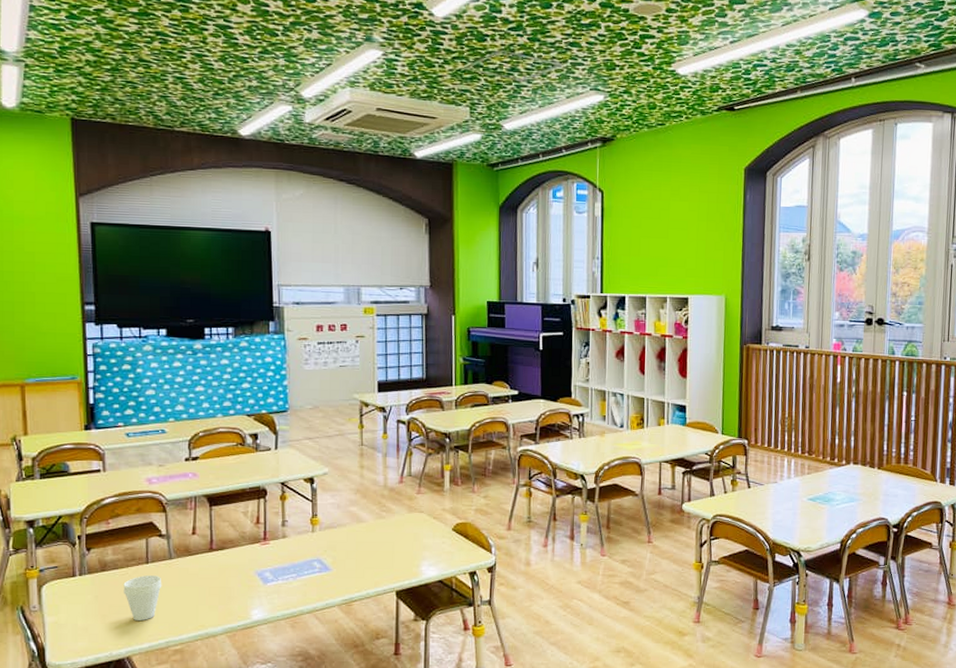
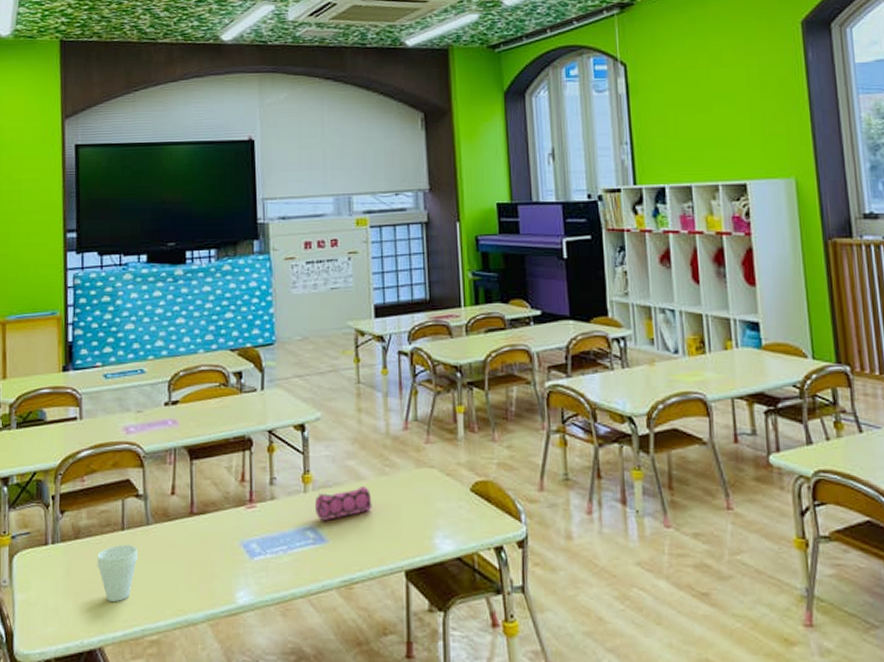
pencil case: none [321,527,370,554] -> present [314,486,372,520]

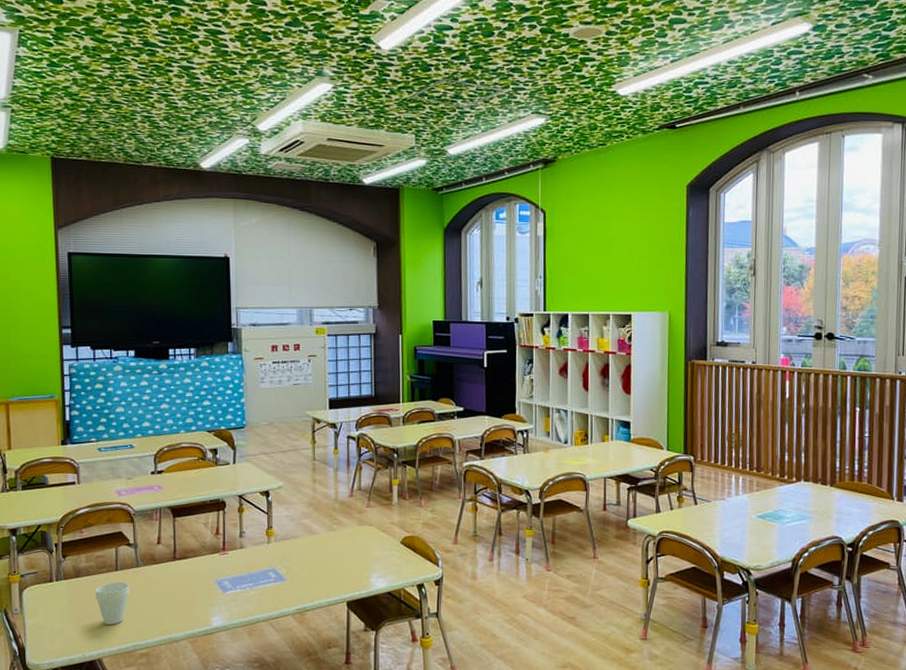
pencil case: present [314,486,372,520] -> none [276,539,322,564]

